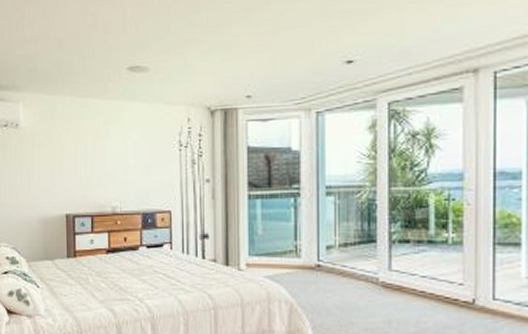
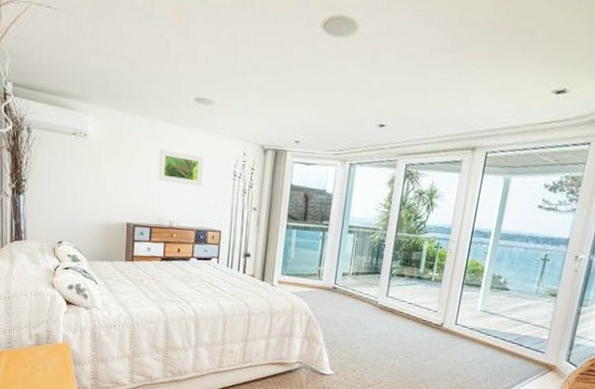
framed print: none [95,127,144,164] -> present [158,148,204,186]

